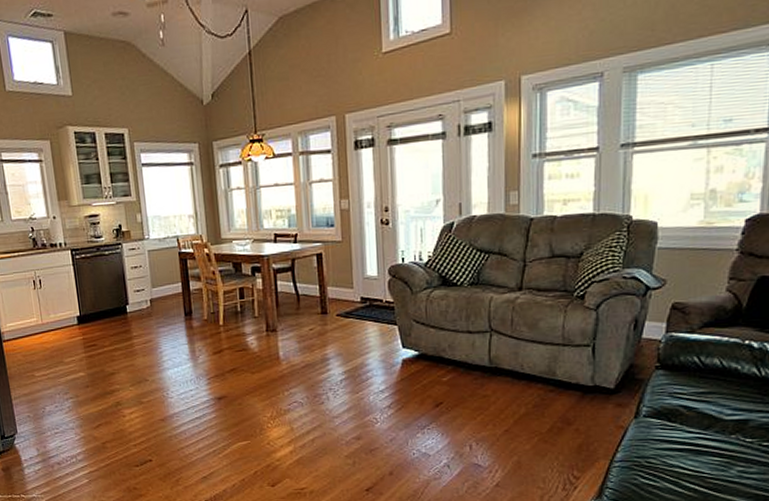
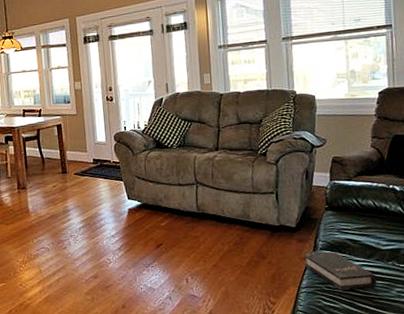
hardback book: none [620,420,713,467] -> present [304,252,377,291]

